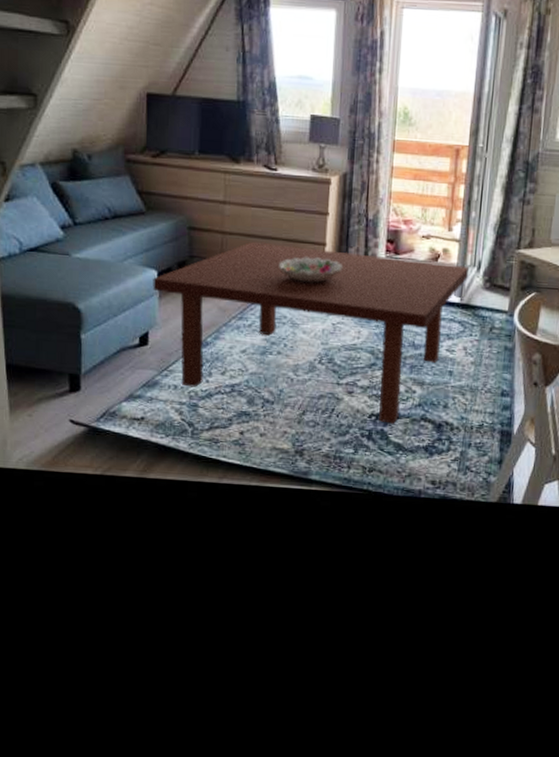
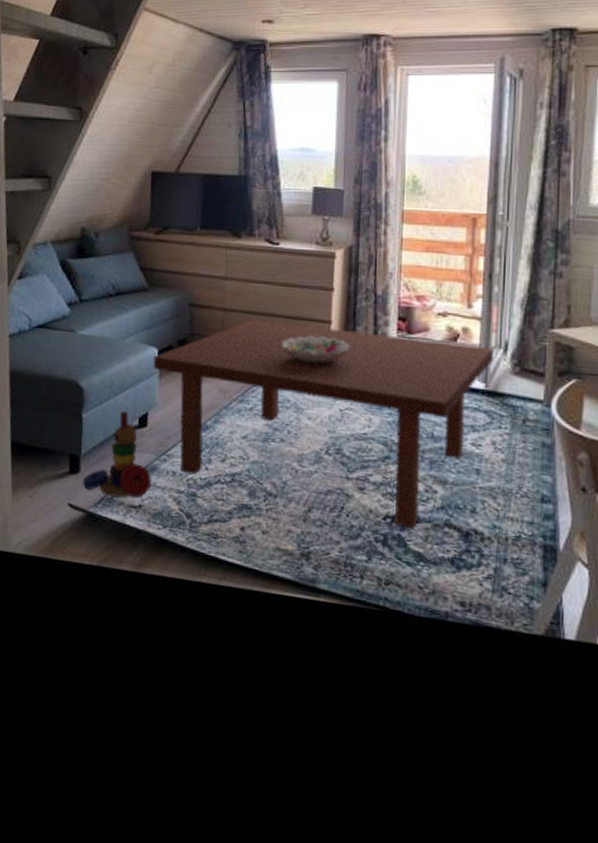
stacking toy: none [83,331,153,412] -> present [82,411,151,498]

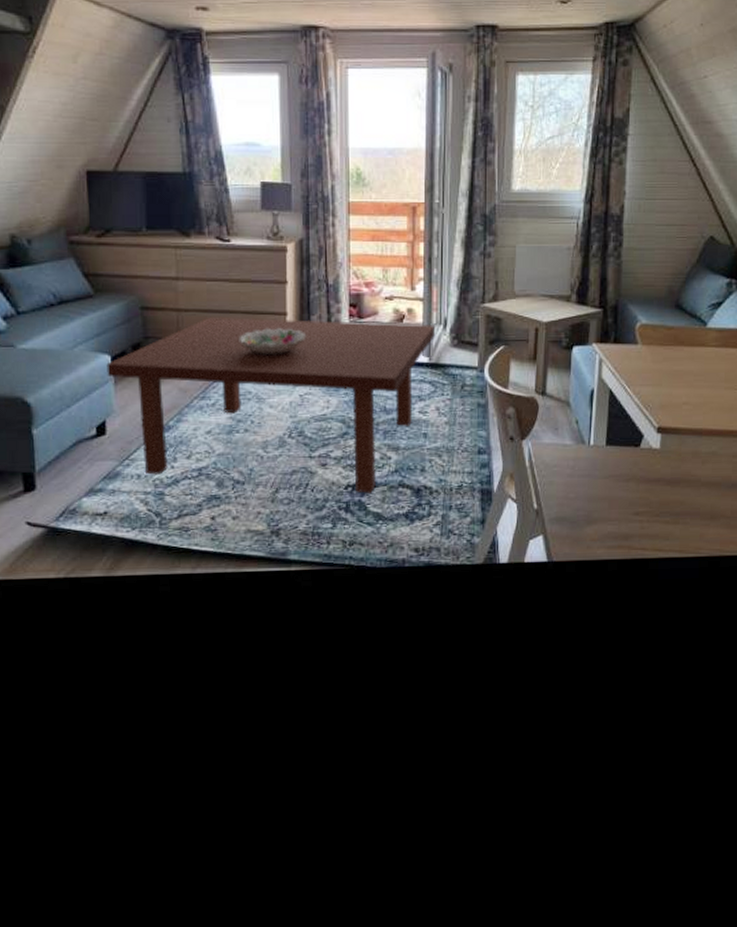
stacking toy: present [82,411,151,498] -> none [39,422,115,508]

